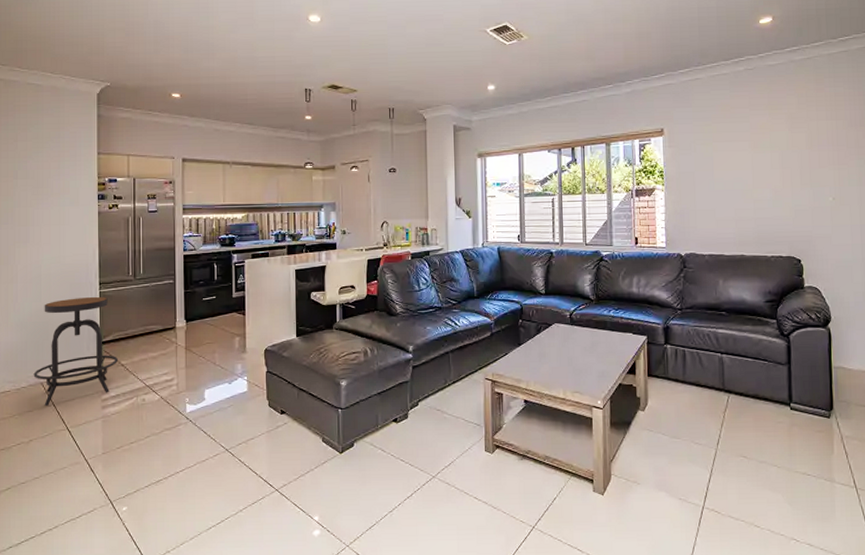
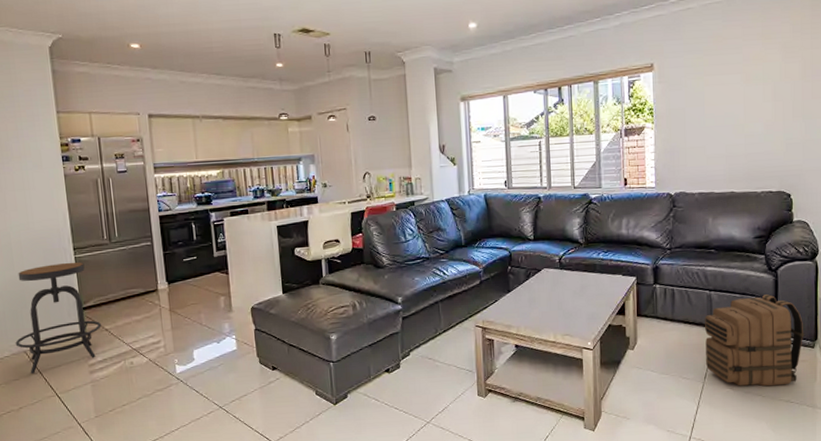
backpack: none [717,360,819,457] -> present [705,294,804,387]

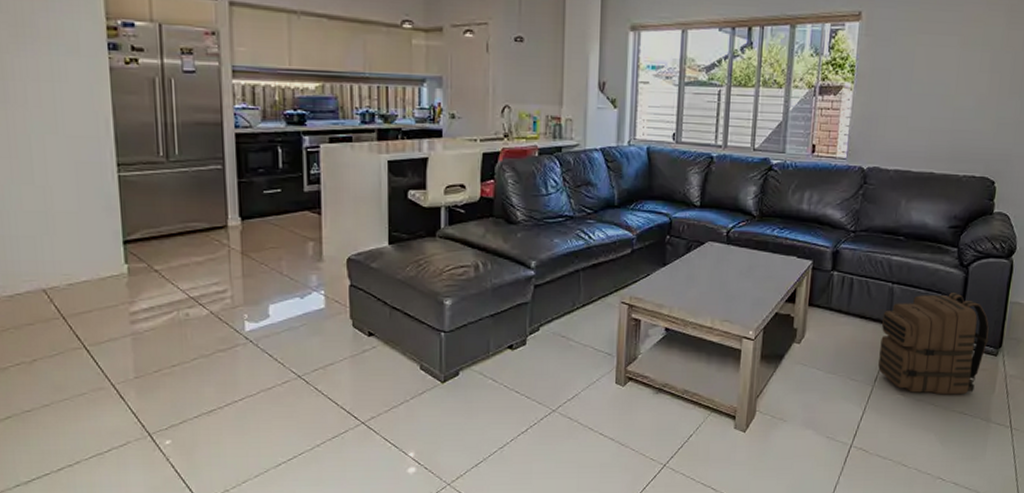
bar stool: present [15,262,101,374] -> none [31,181,149,318]

